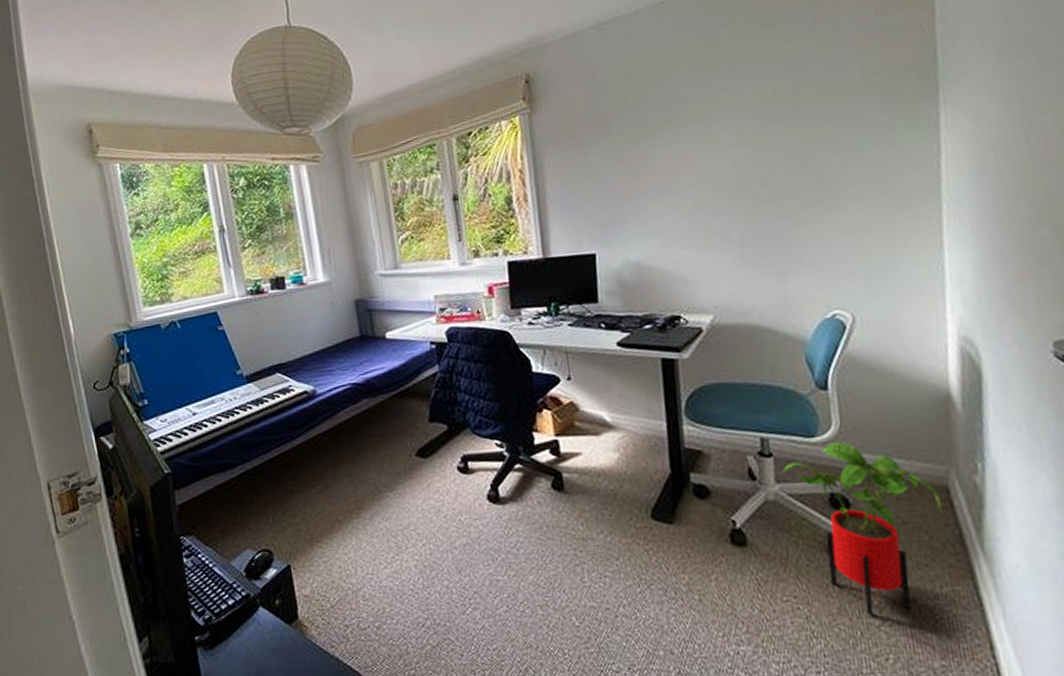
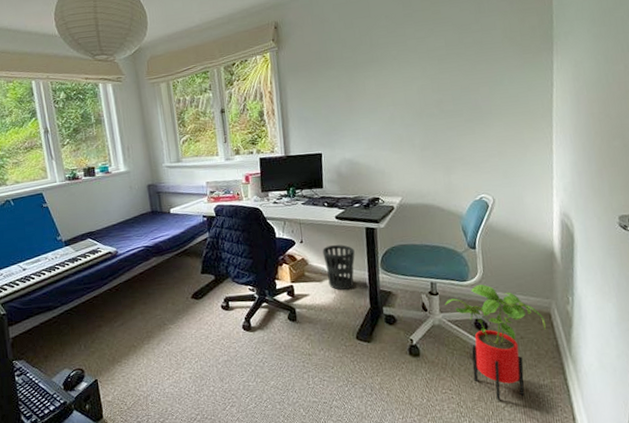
wastebasket: none [599,382,647,448] -> present [322,244,355,291]

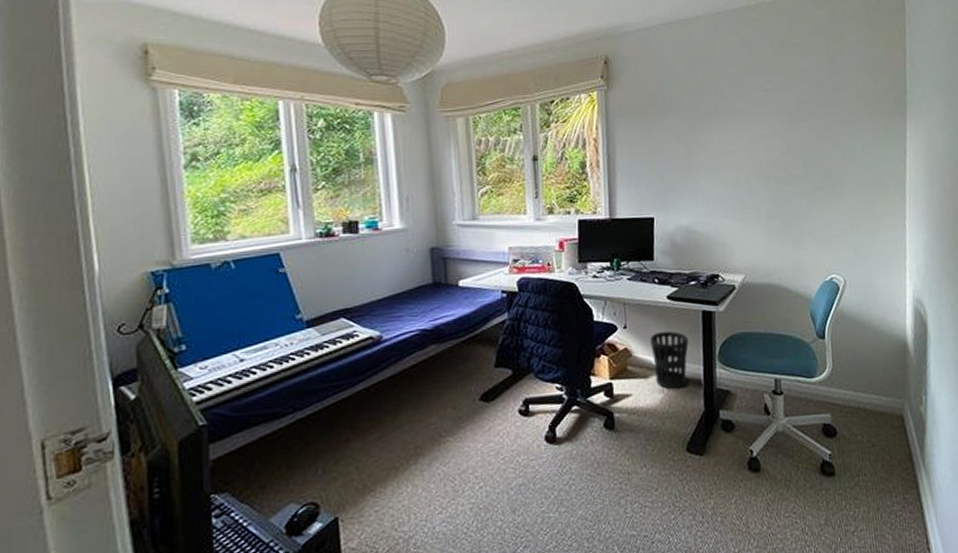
house plant: present [445,284,546,401] -> none [790,382,898,525]

